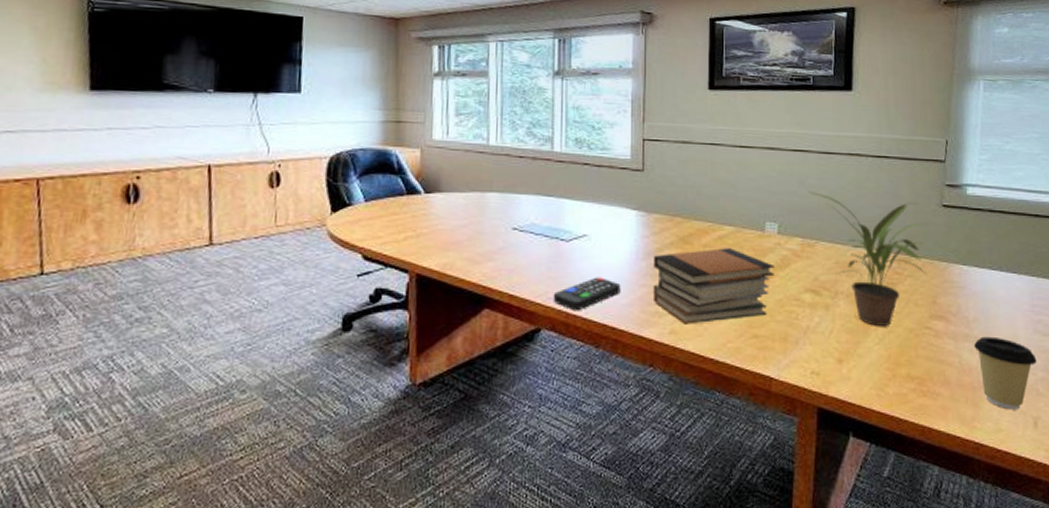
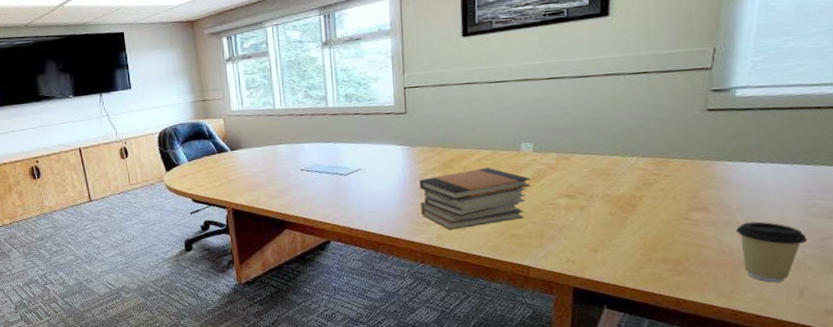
remote control: present [553,277,621,311] -> none [337,199,393,227]
potted plant: present [807,190,931,326] -> none [562,110,693,220]

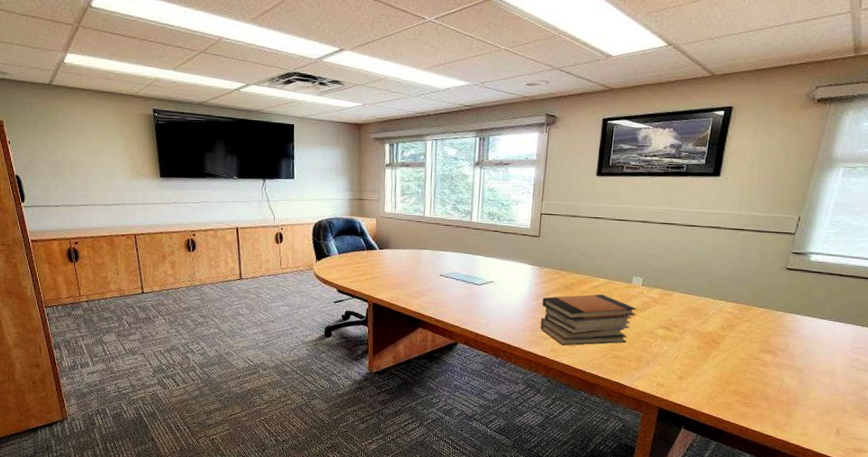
coffee cup: present [736,221,807,283] -> none [795,367,849,421]

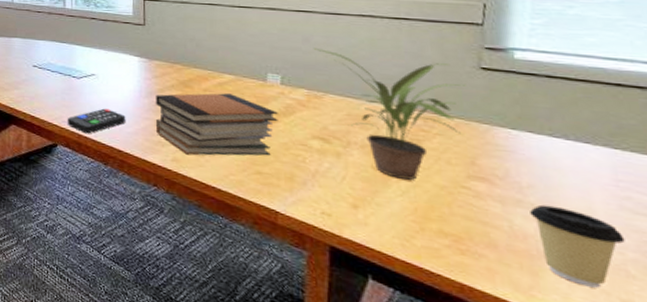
remote control: none [467,310,517,333] -> present [67,108,126,134]
potted plant: none [670,254,774,356] -> present [313,47,466,180]
coffee cup: none [795,367,849,421] -> present [530,204,625,288]

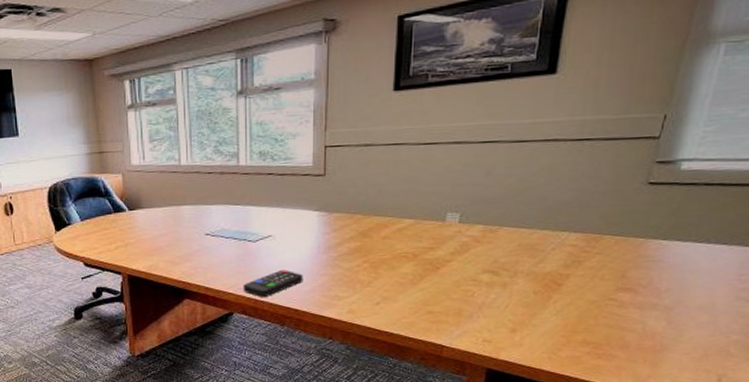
book stack: present [155,93,278,156] -> none [332,238,453,305]
potted plant: present [313,47,466,180] -> none [494,180,632,300]
coffee cup: present [530,204,625,288] -> none [662,305,734,369]

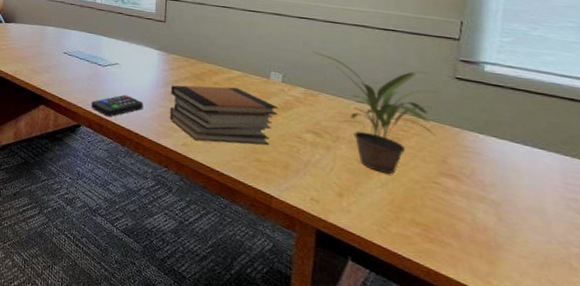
book stack: none [332,238,453,305] -> present [169,85,278,145]
potted plant: none [494,180,632,300] -> present [312,51,442,174]

